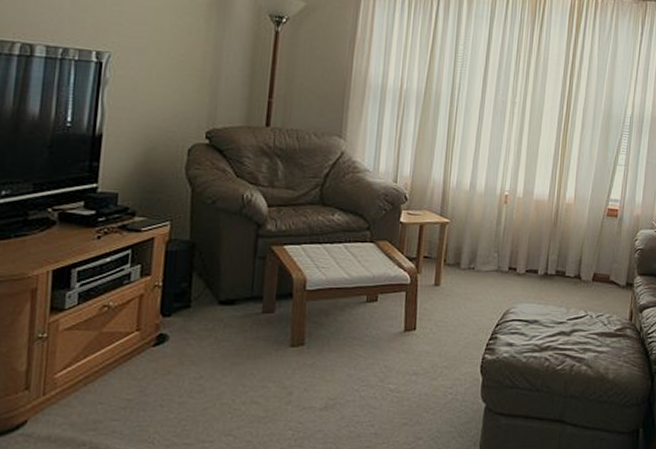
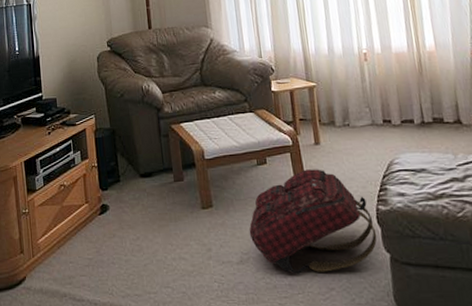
backpack: none [341,311,477,422] -> present [249,169,377,274]

